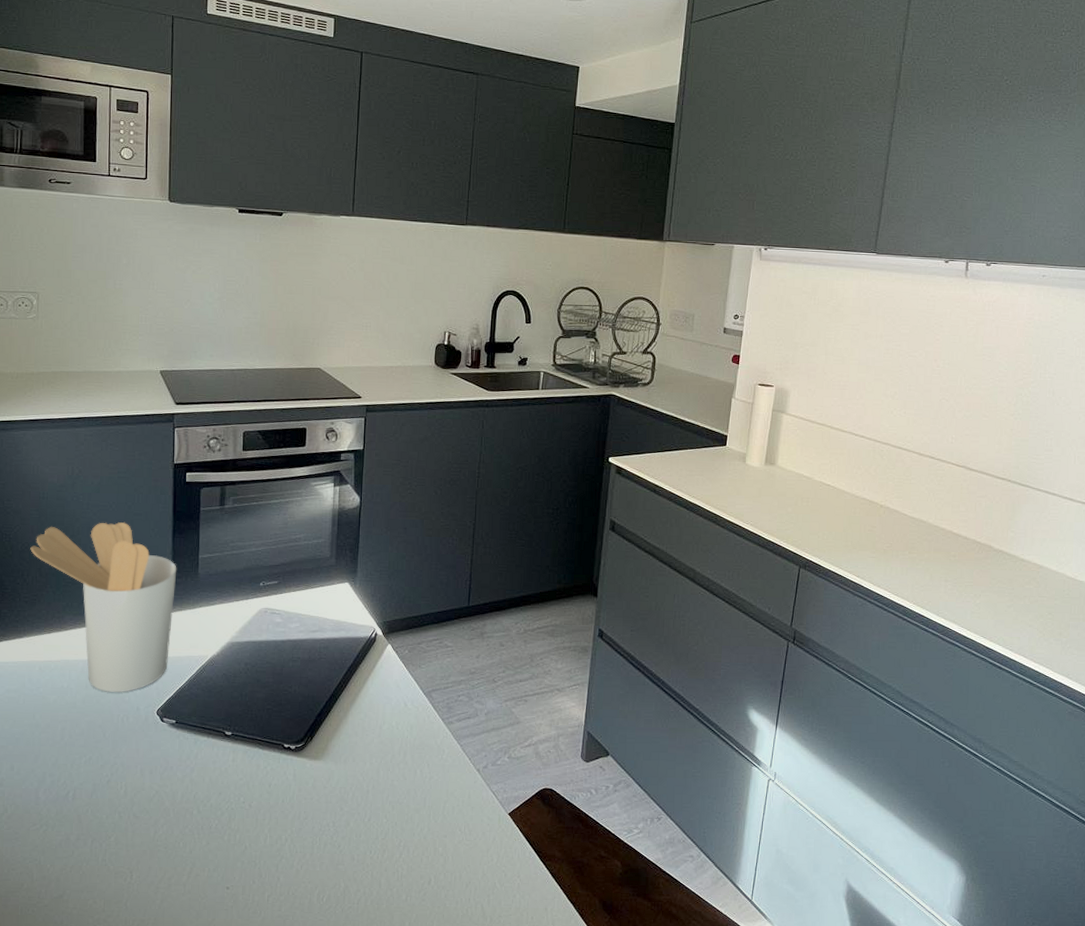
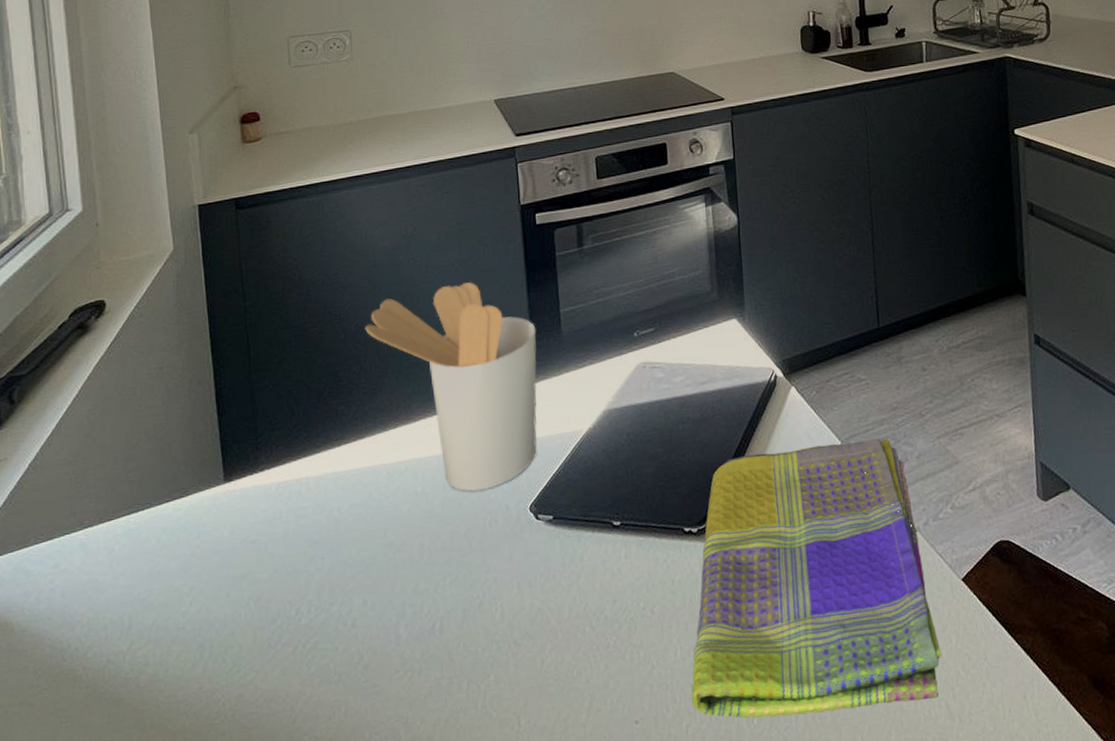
dish towel: none [274,693,484,902] -> present [691,437,942,719]

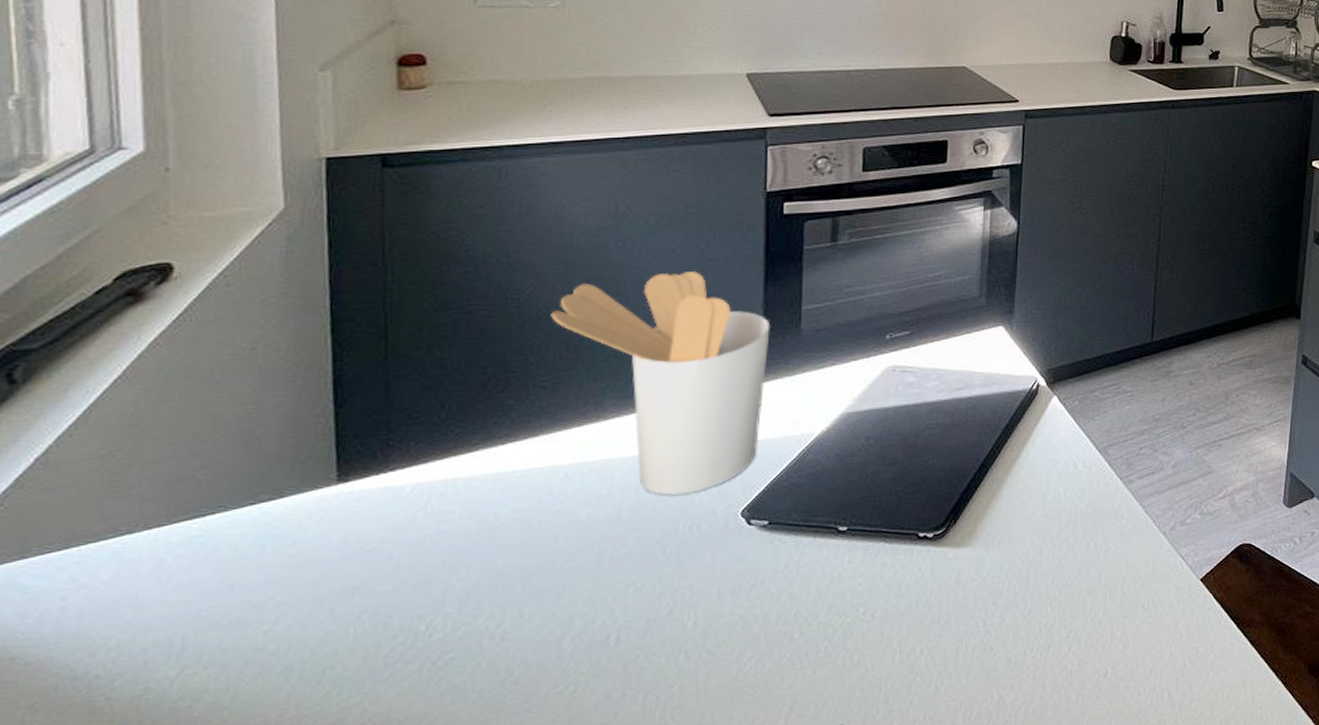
dish towel: present [691,437,942,719] -> none [905,447,1171,716]

